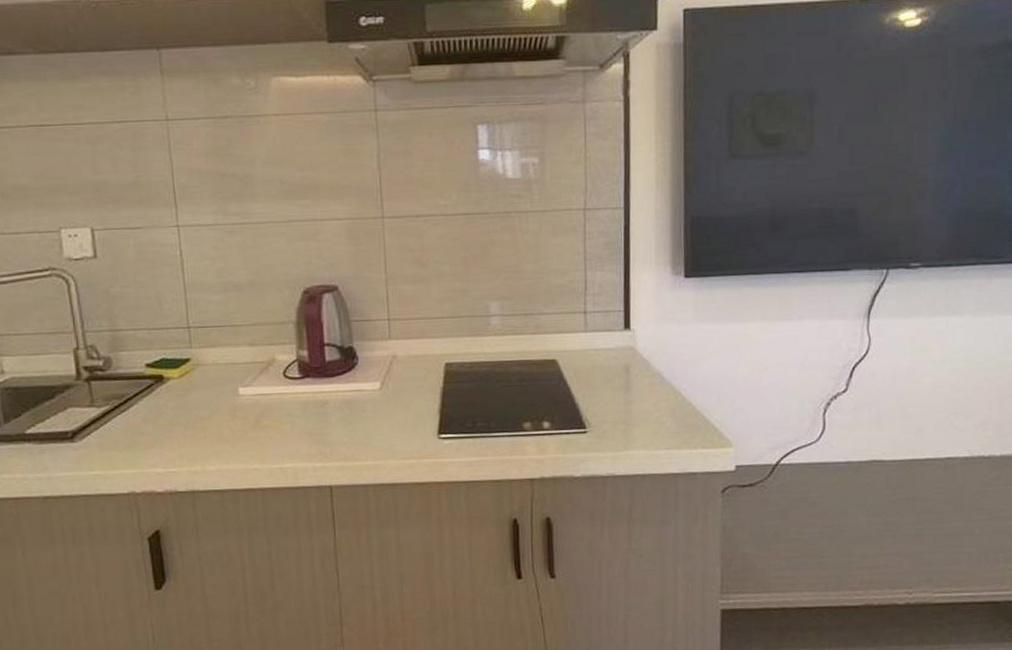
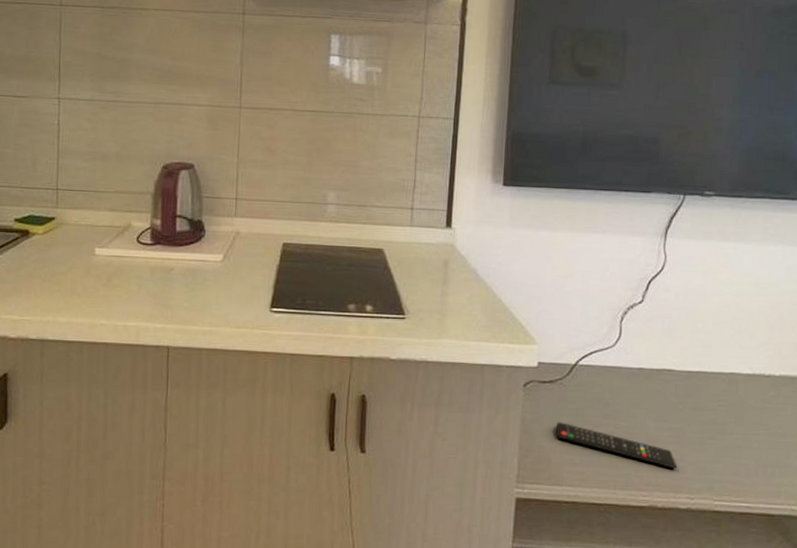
remote control: none [759,526,892,564] -> present [555,421,677,469]

